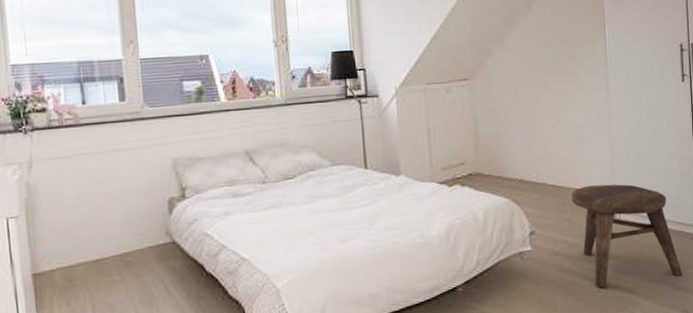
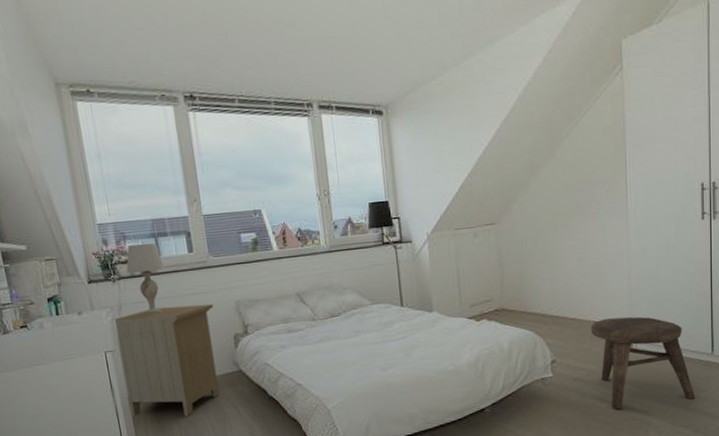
nightstand: none [20,162,147,298] -> present [113,304,219,417]
table lamp: none [42,89,90,174] -> present [126,243,165,316]

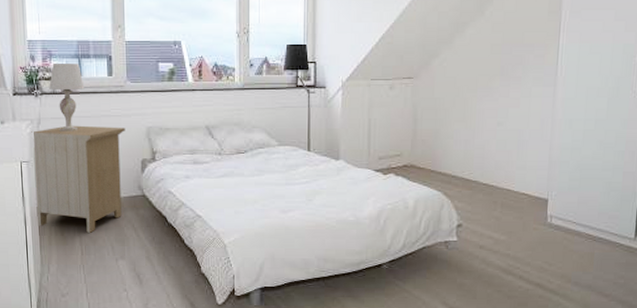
stool: present [591,316,696,410] -> none [503,188,612,284]

